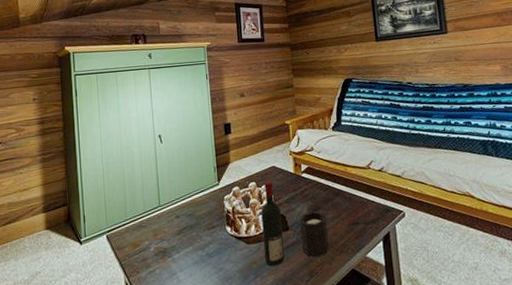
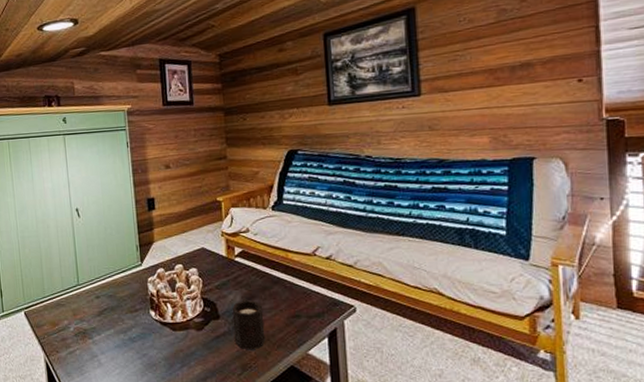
wine bottle: present [261,181,285,267] -> none [188,264,214,356]

